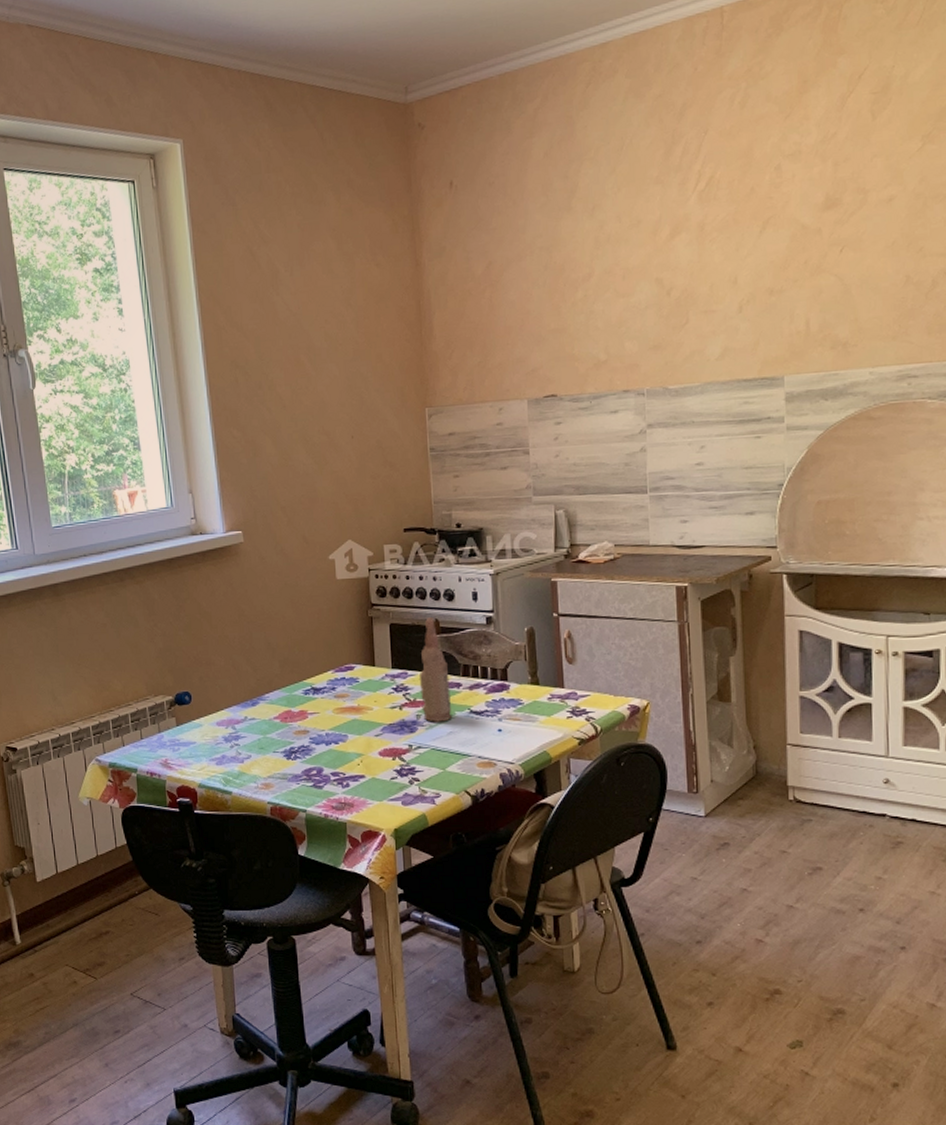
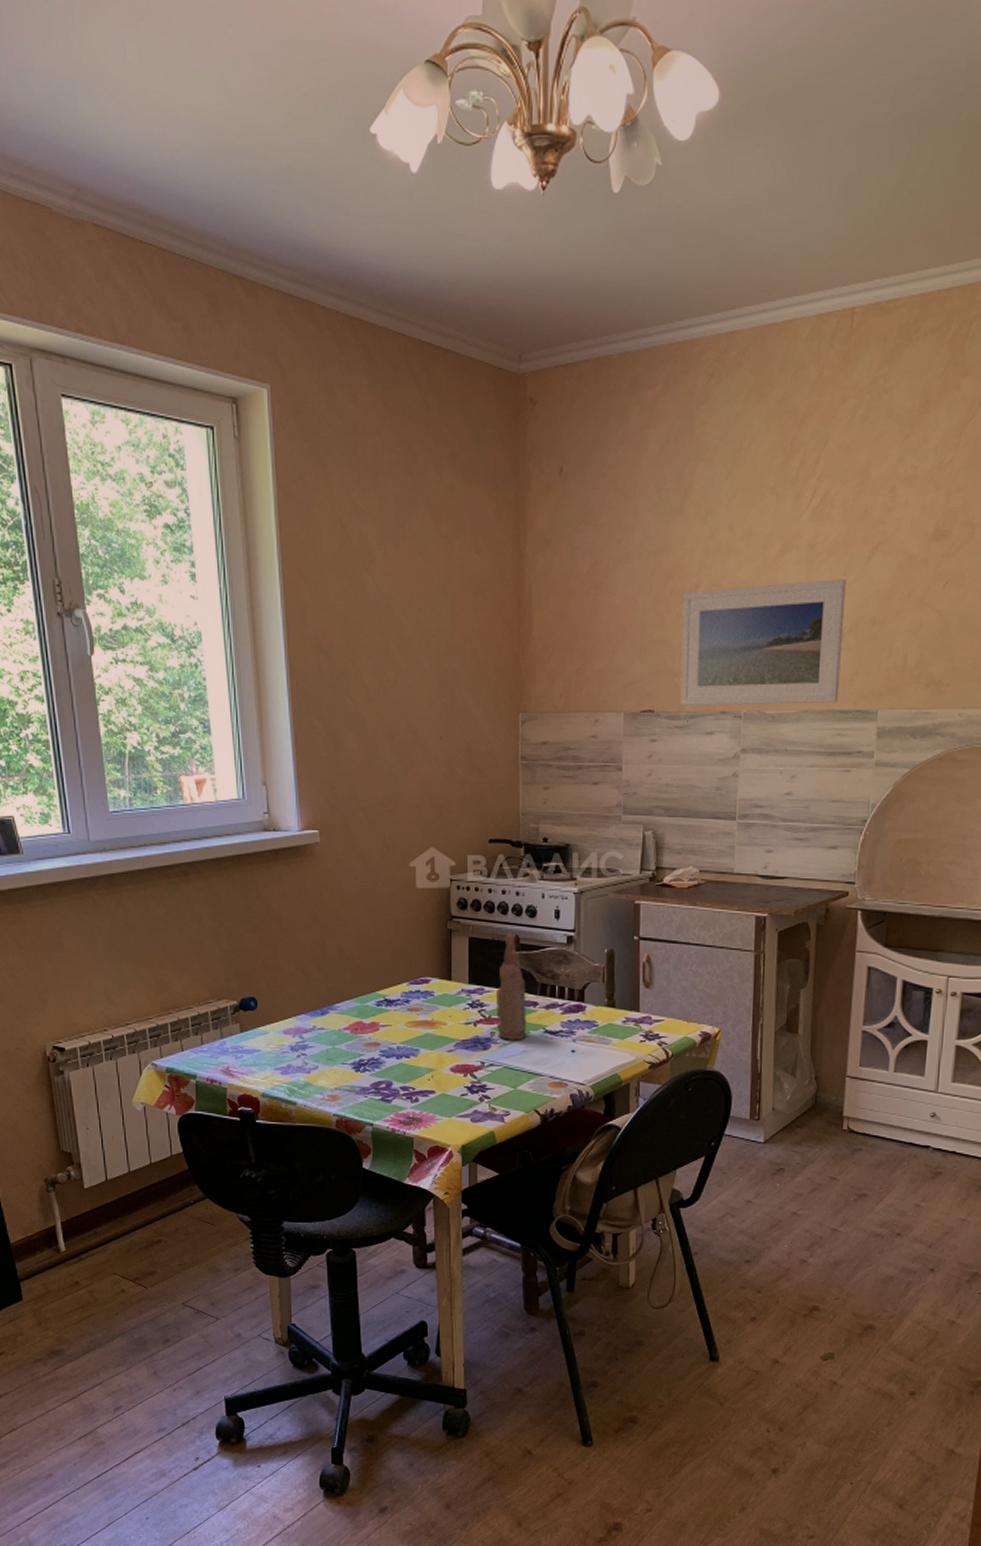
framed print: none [577,255,742,388] -> present [680,579,846,706]

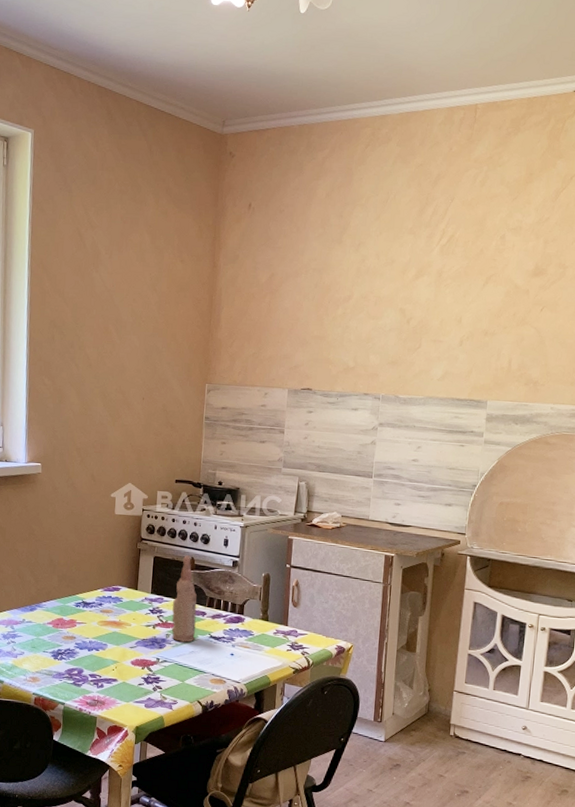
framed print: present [680,579,846,706] -> none [332,299,466,393]

